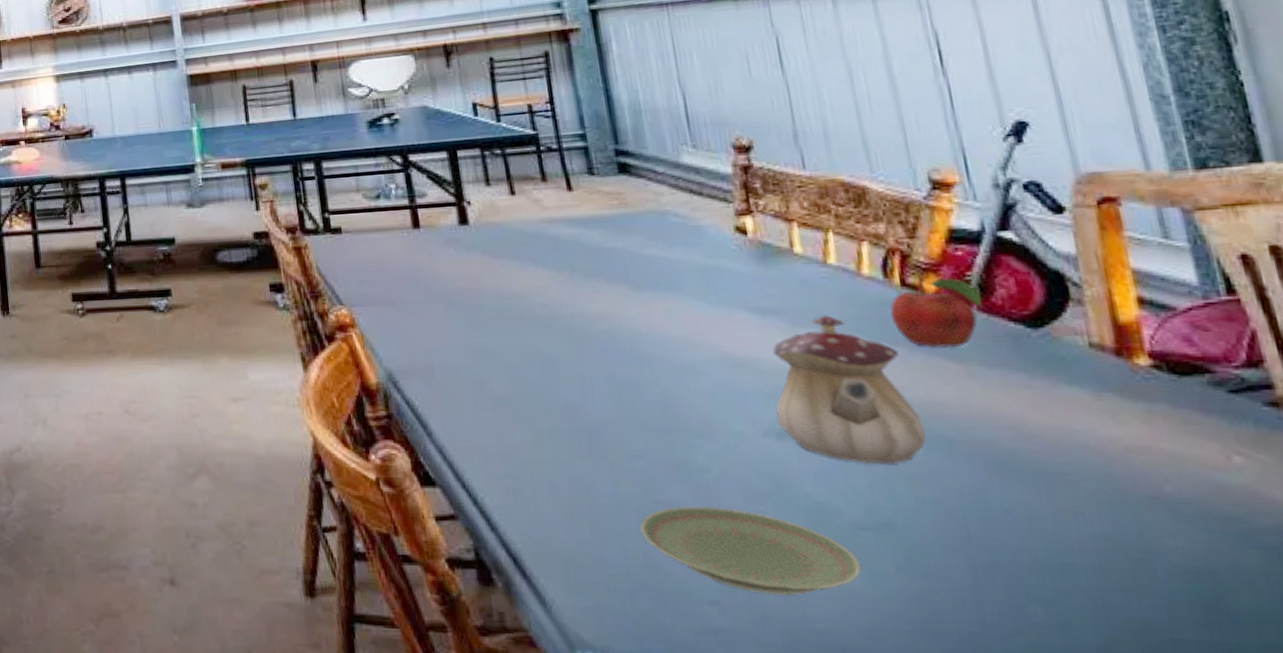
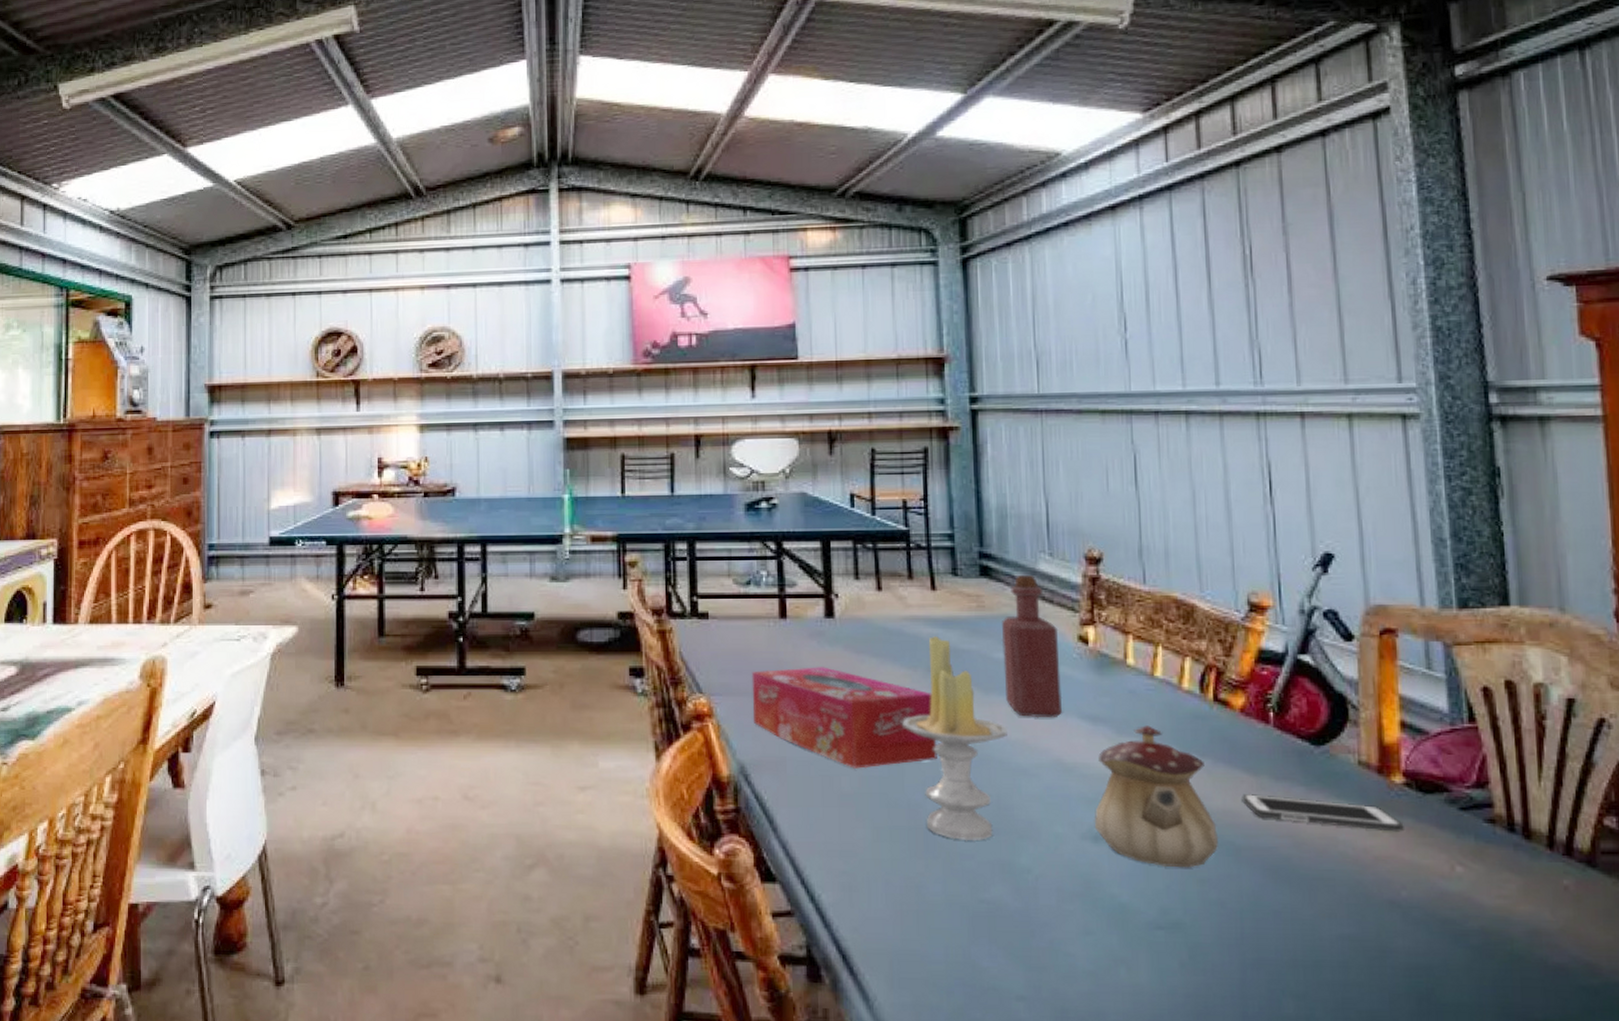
tissue box: none [390,273,593,372] -> present [751,667,937,769]
candle: none [551,235,668,442] -> present [902,635,1009,841]
plate: present [640,506,862,596] -> none [963,905,1151,991]
bottle: none [648,169,726,313] -> present [1001,575,1063,718]
fruit: present [889,276,982,347] -> none [1201,692,1279,760]
cell phone: none [948,382,1159,420] -> present [1242,793,1404,832]

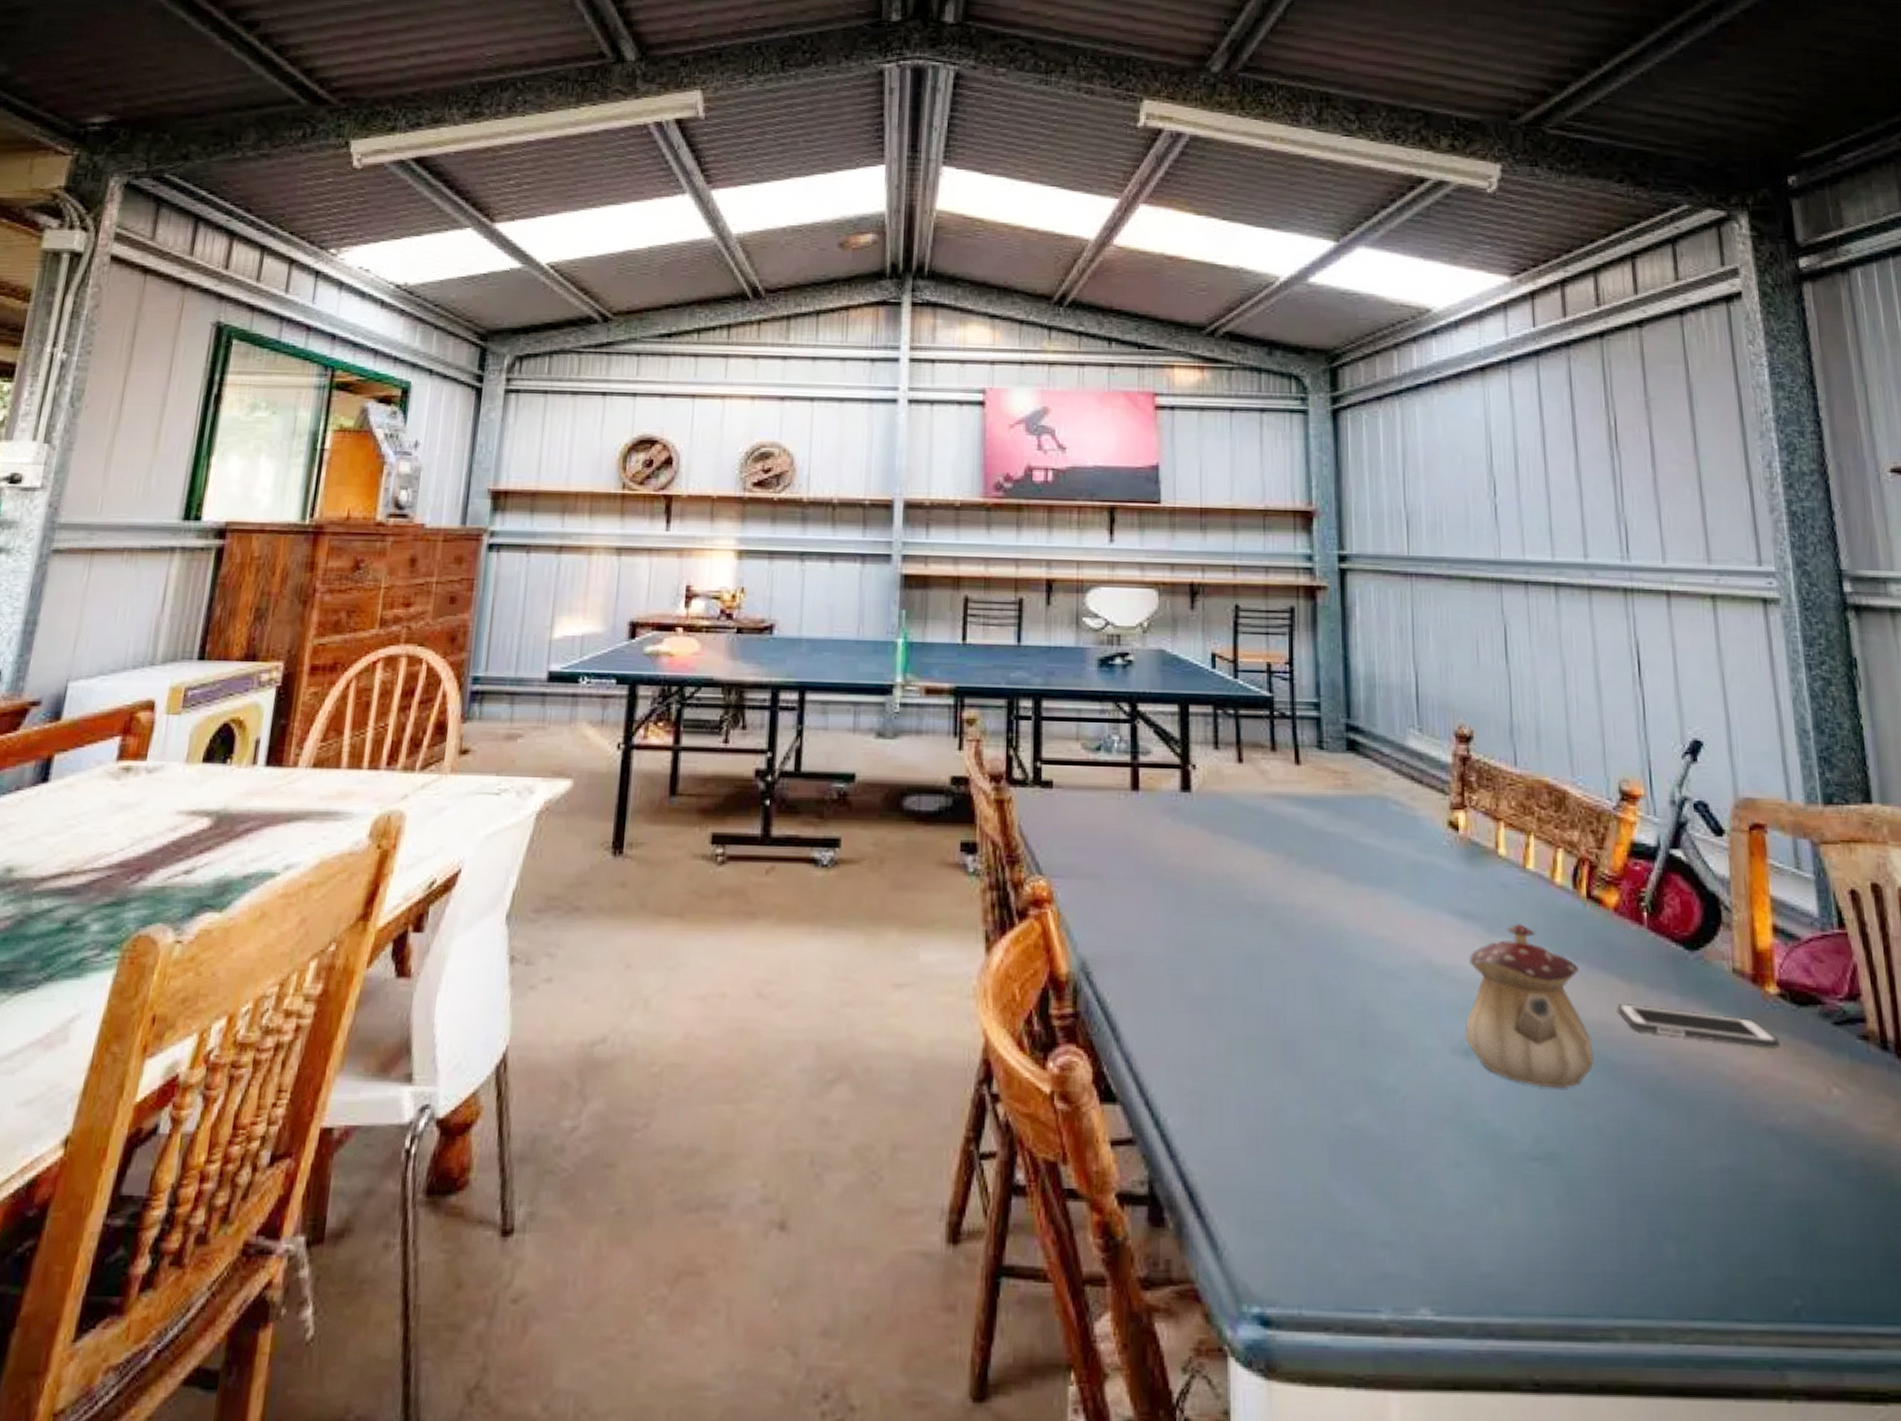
tissue box: present [751,667,937,769] -> none [1097,847,1299,968]
candle: present [902,635,1009,841] -> none [1262,815,1375,1055]
bottle: present [1001,575,1063,718] -> none [1368,752,1432,914]

